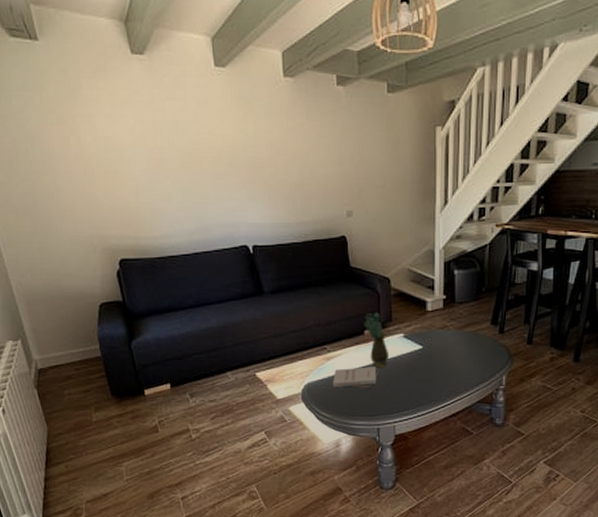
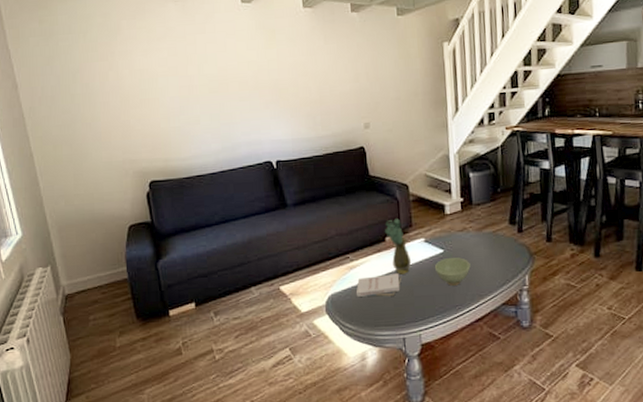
bowl: none [412,355,449,381] -> present [434,257,471,286]

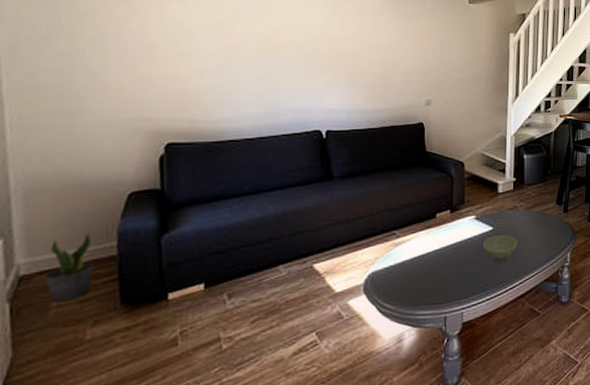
potted plant: none [81,259,114,316] -> present [44,232,95,302]
books: present [356,273,401,297] -> none [398,250,448,275]
vase: present [385,217,412,275] -> none [436,194,461,252]

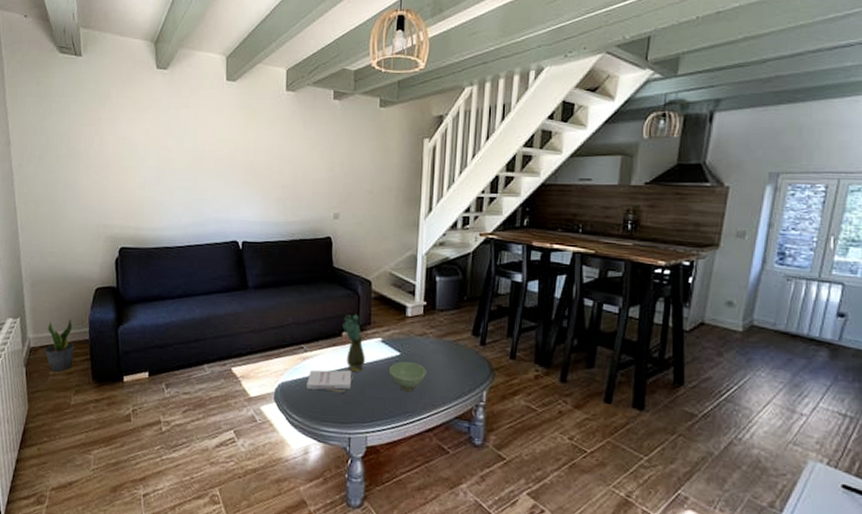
books: none [398,250,448,275] -> present [306,370,353,393]
vase: none [436,194,461,252] -> present [342,313,366,372]

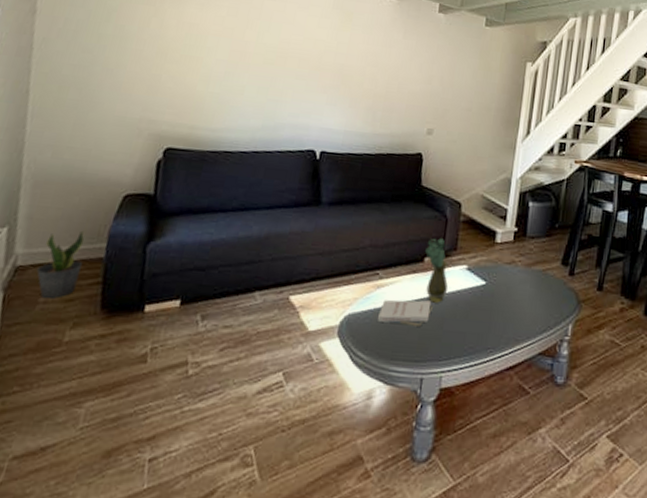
bowl: present [388,362,427,391] -> none [472,292,512,325]

